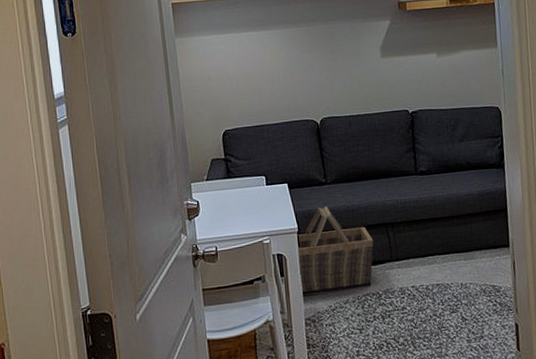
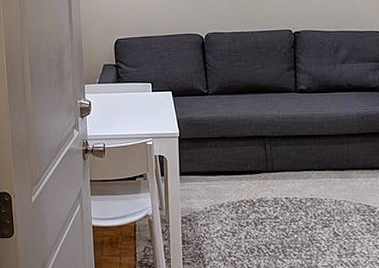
basket: present [296,206,374,297] -> none [177,116,251,197]

